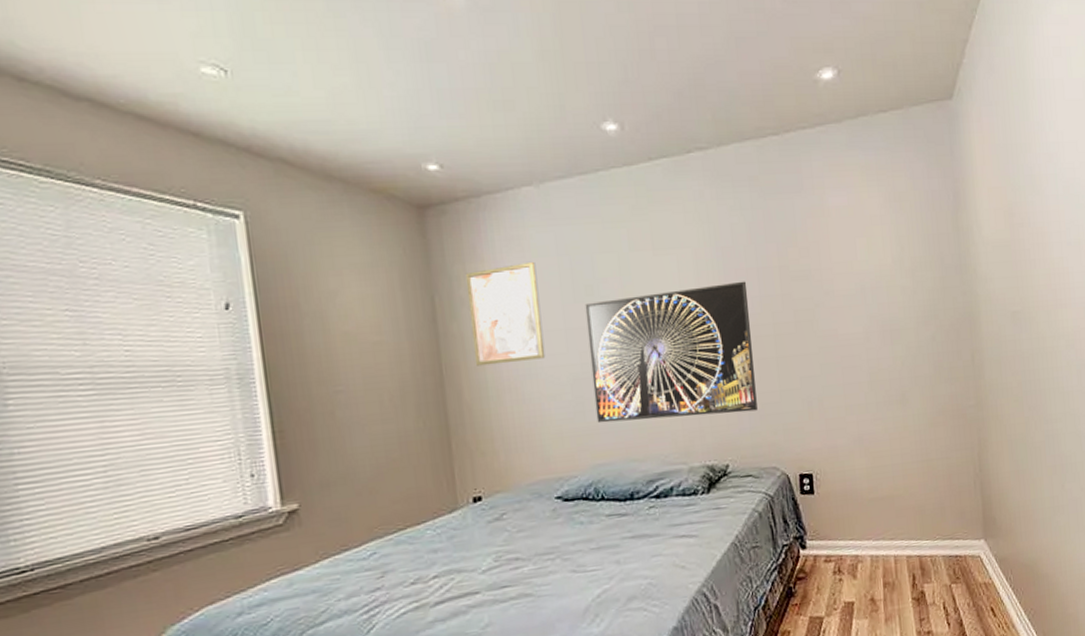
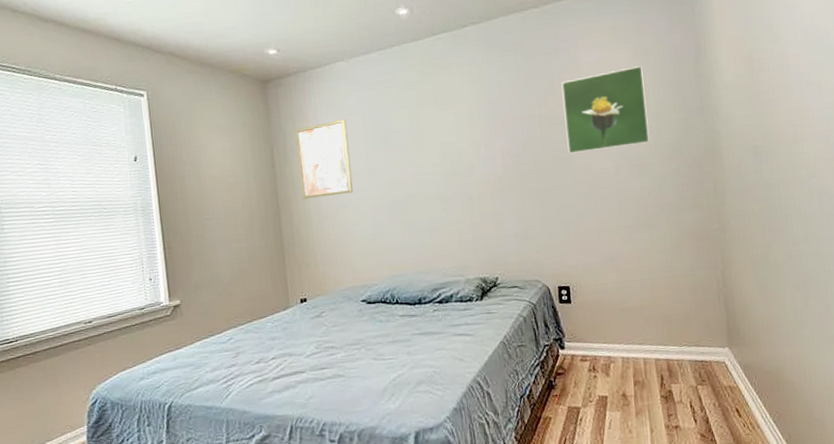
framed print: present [585,281,758,424] -> none [383,127,522,243]
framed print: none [805,214,904,315] -> present [561,66,650,154]

